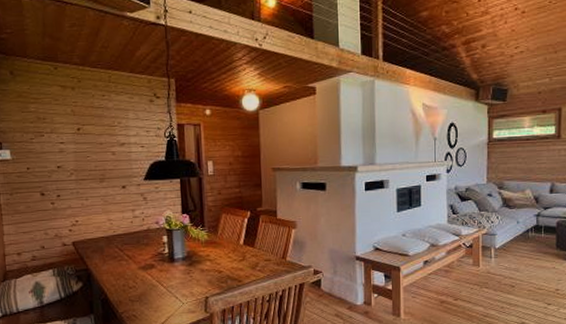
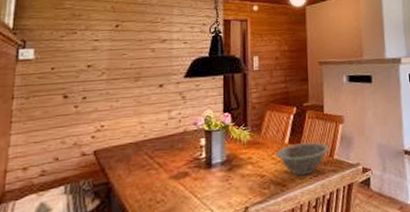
decorative bowl: none [232,244,282,274] -> present [276,142,330,176]

